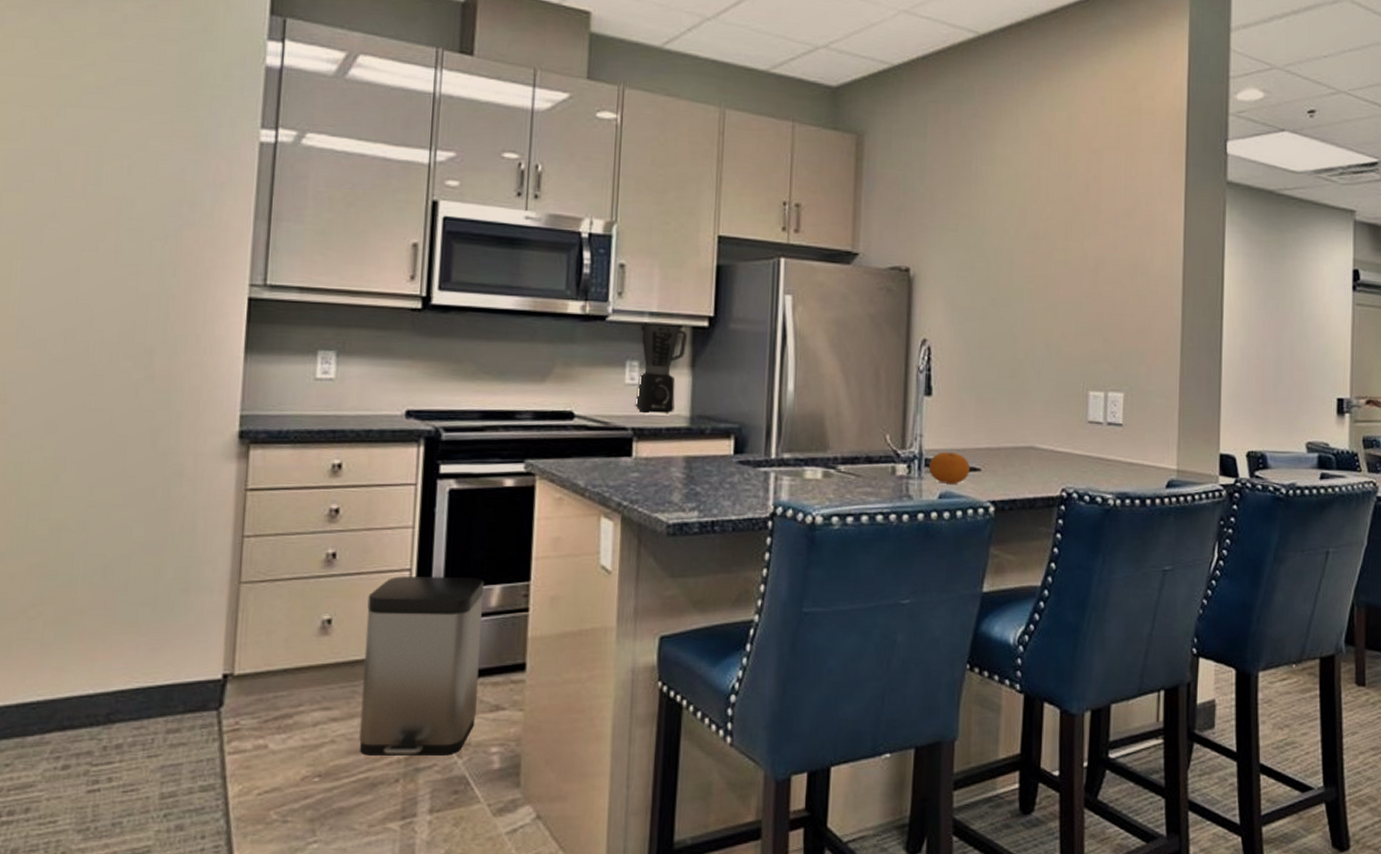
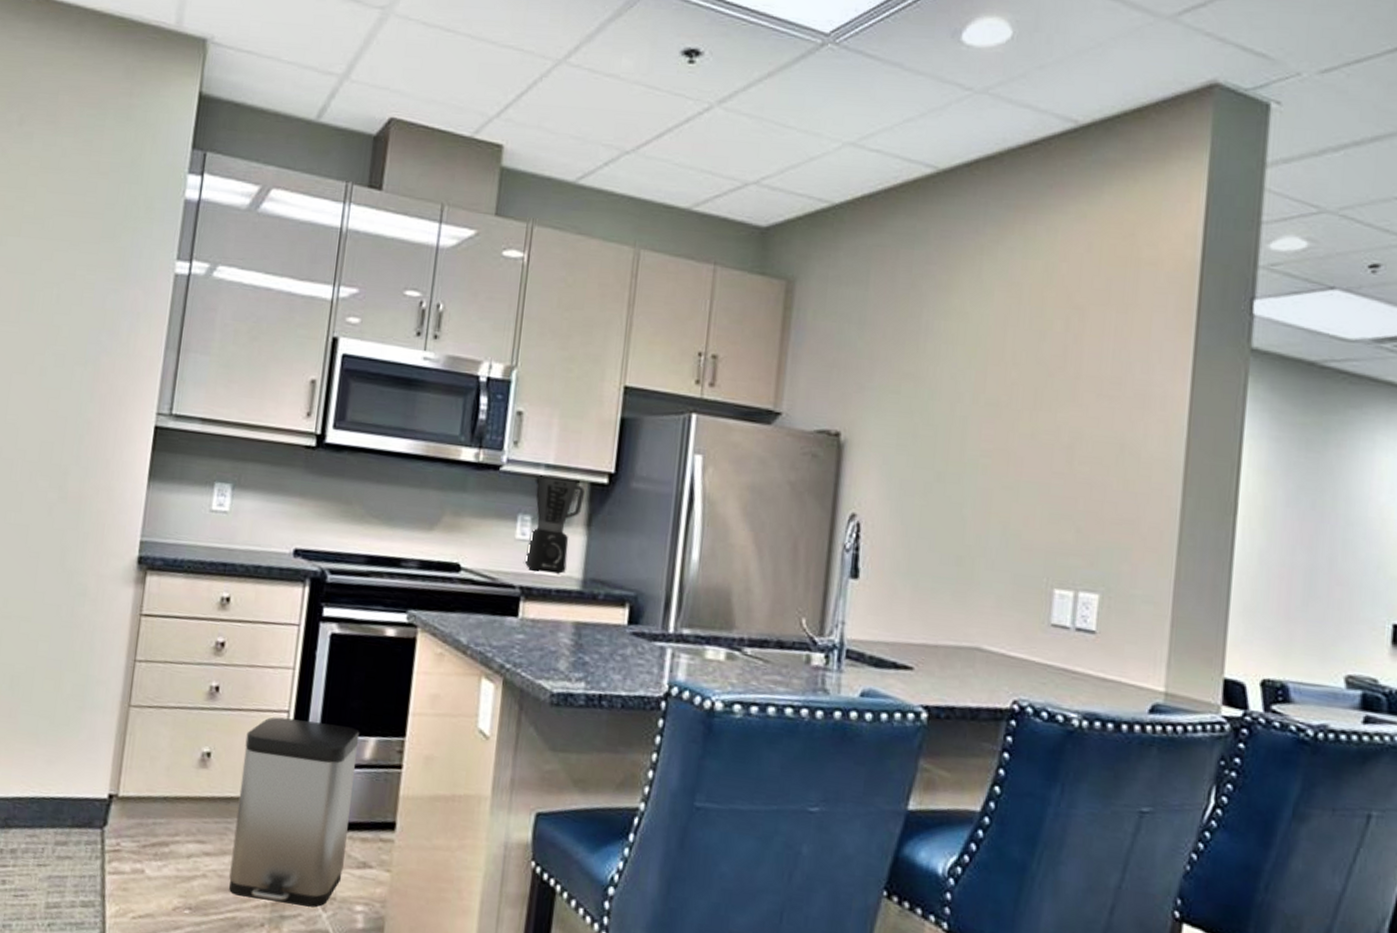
fruit: present [928,451,971,484] -> none [850,643,901,682]

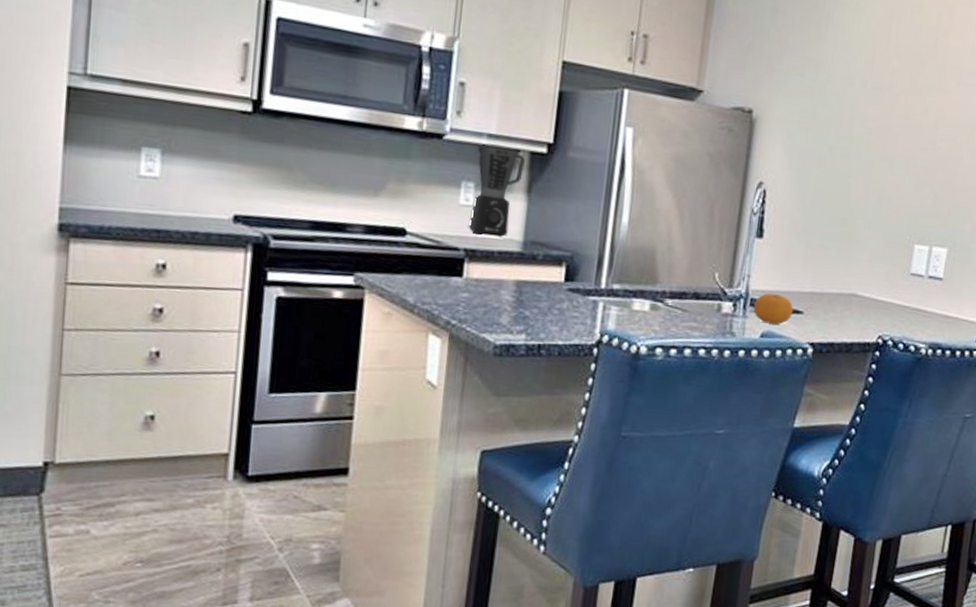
pedal bin: present [229,717,360,907] -> none [181,378,310,549]
fruit: none [850,643,901,682] -> present [753,293,794,325]

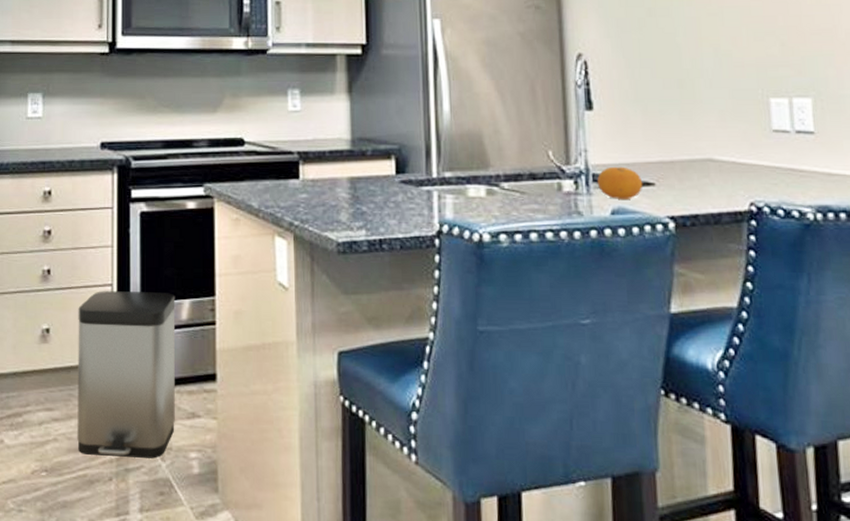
pedal bin: none [181,378,310,549] -> present [77,291,175,458]
blender: present [468,144,525,238] -> none [298,52,342,138]

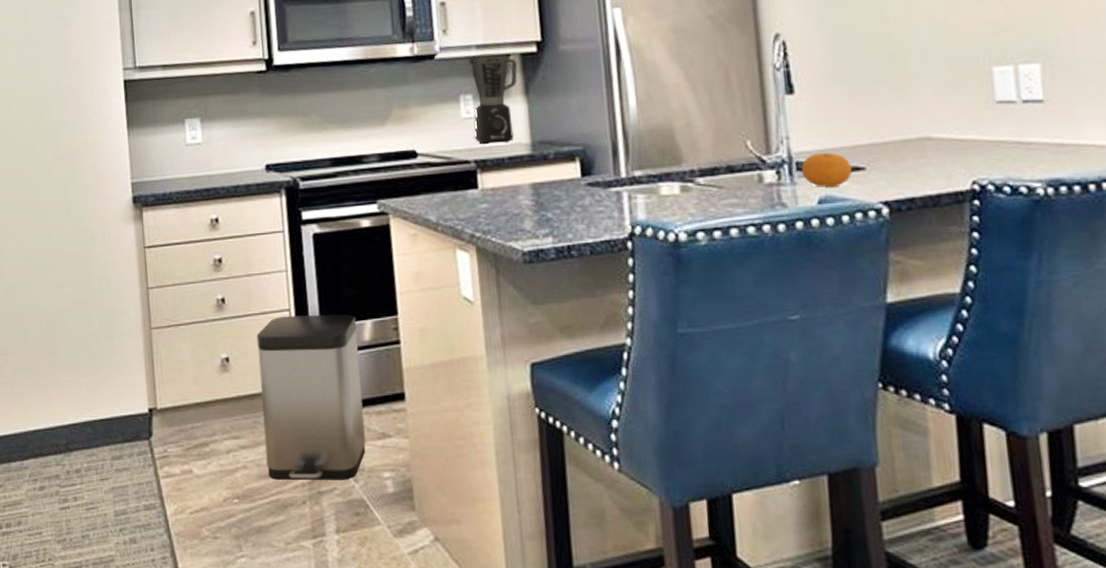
blender: none [298,52,342,138] -> present [469,53,517,145]

